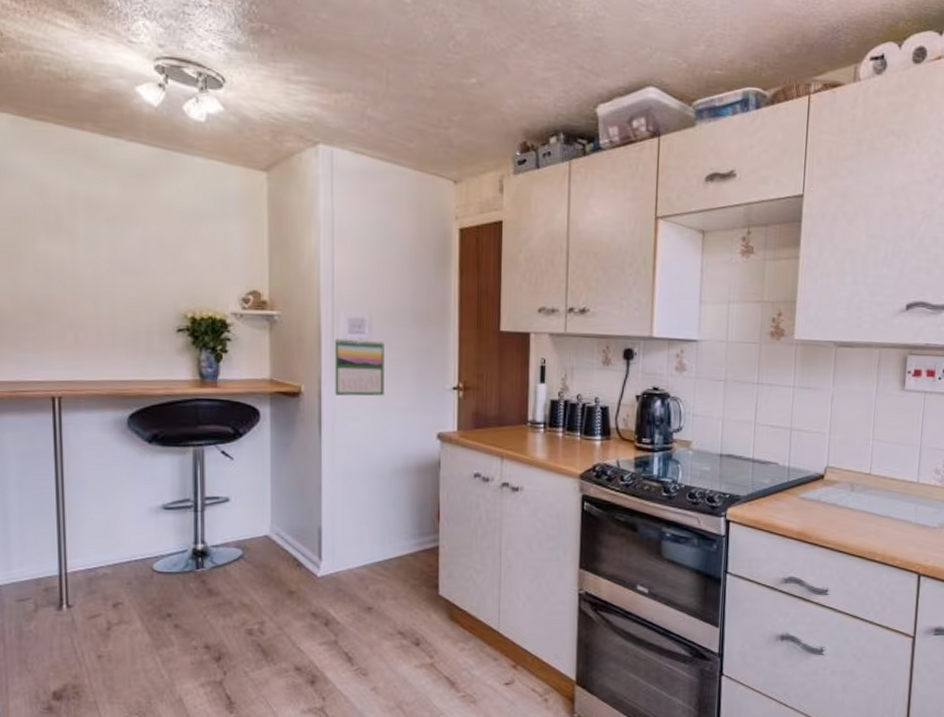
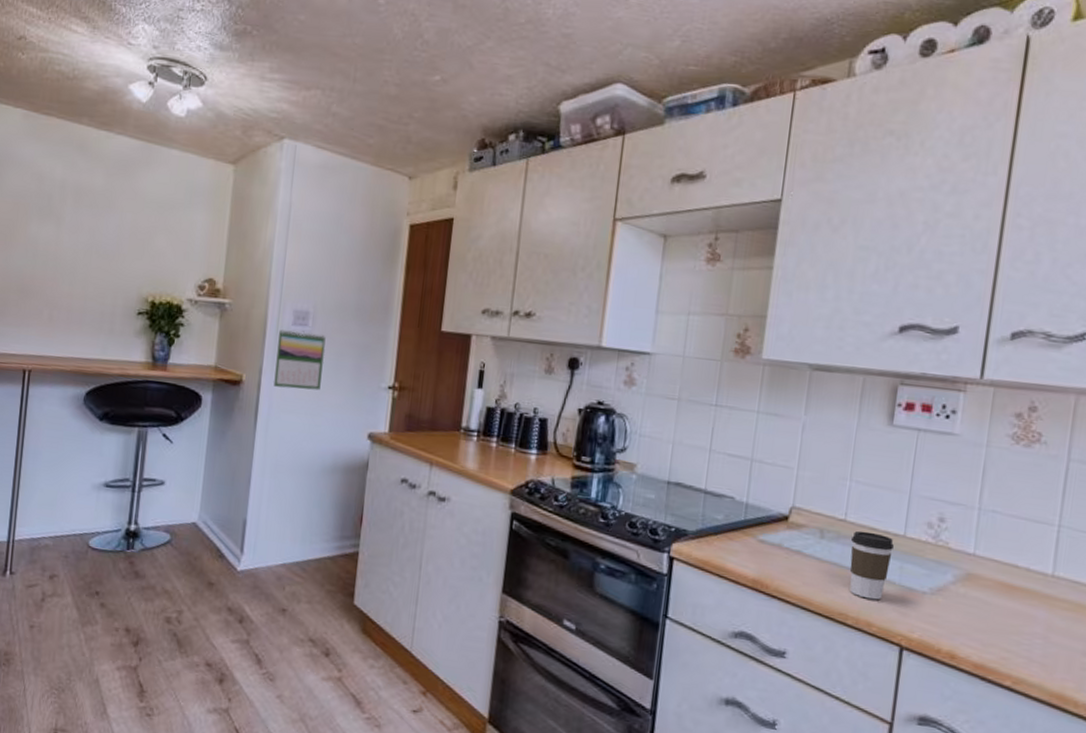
coffee cup: none [876,481,910,538] -> present [849,530,894,600]

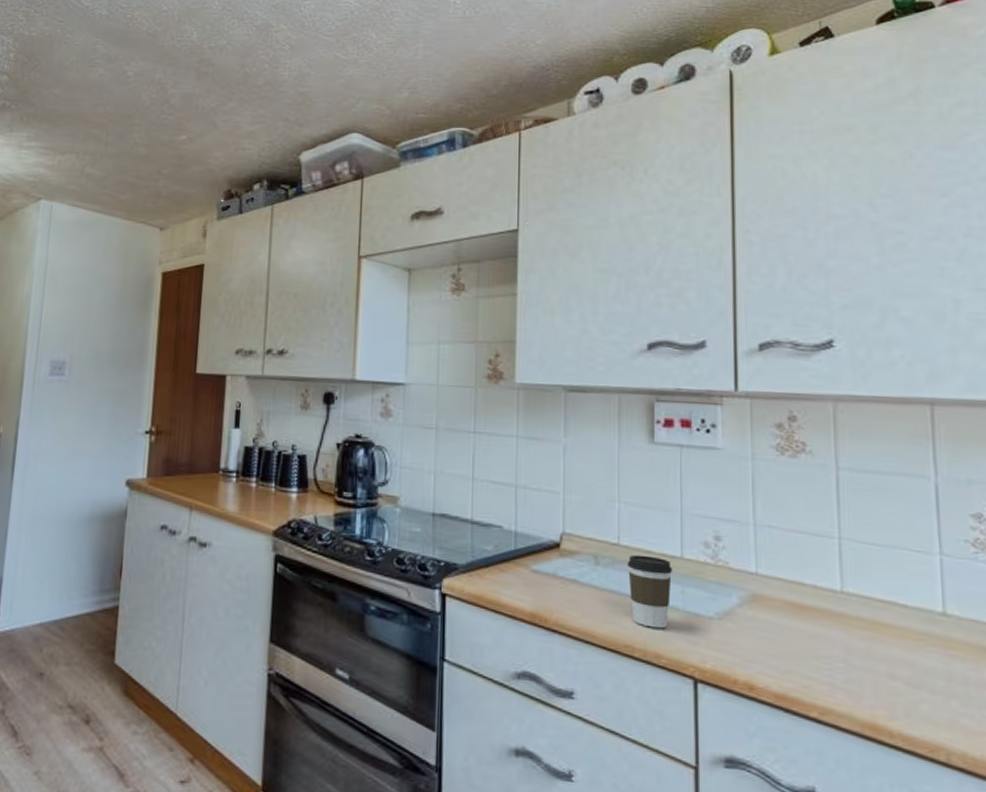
calendar: present [273,329,326,391] -> none [30,380,82,439]

